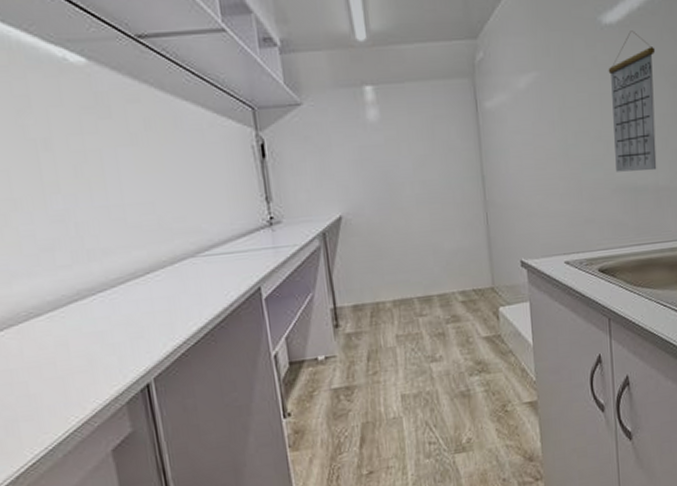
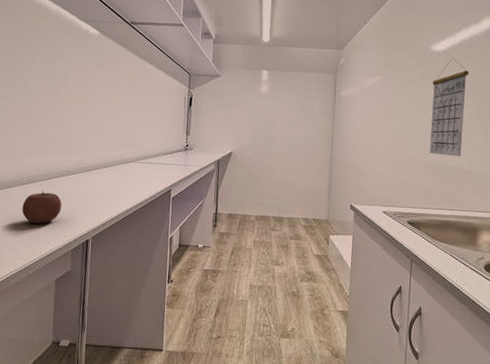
apple: none [27,326,95,378] -> present [22,191,62,224]

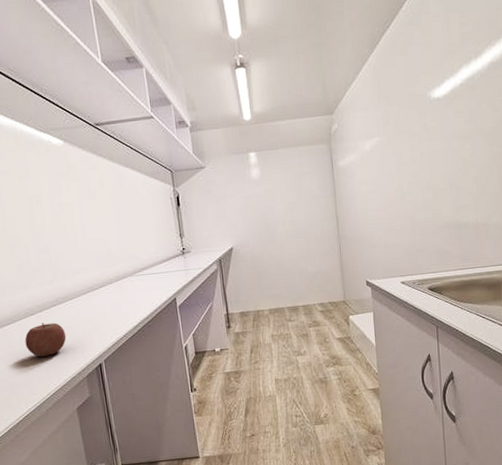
calendar: present [430,58,469,157] -> none [436,102,477,213]

